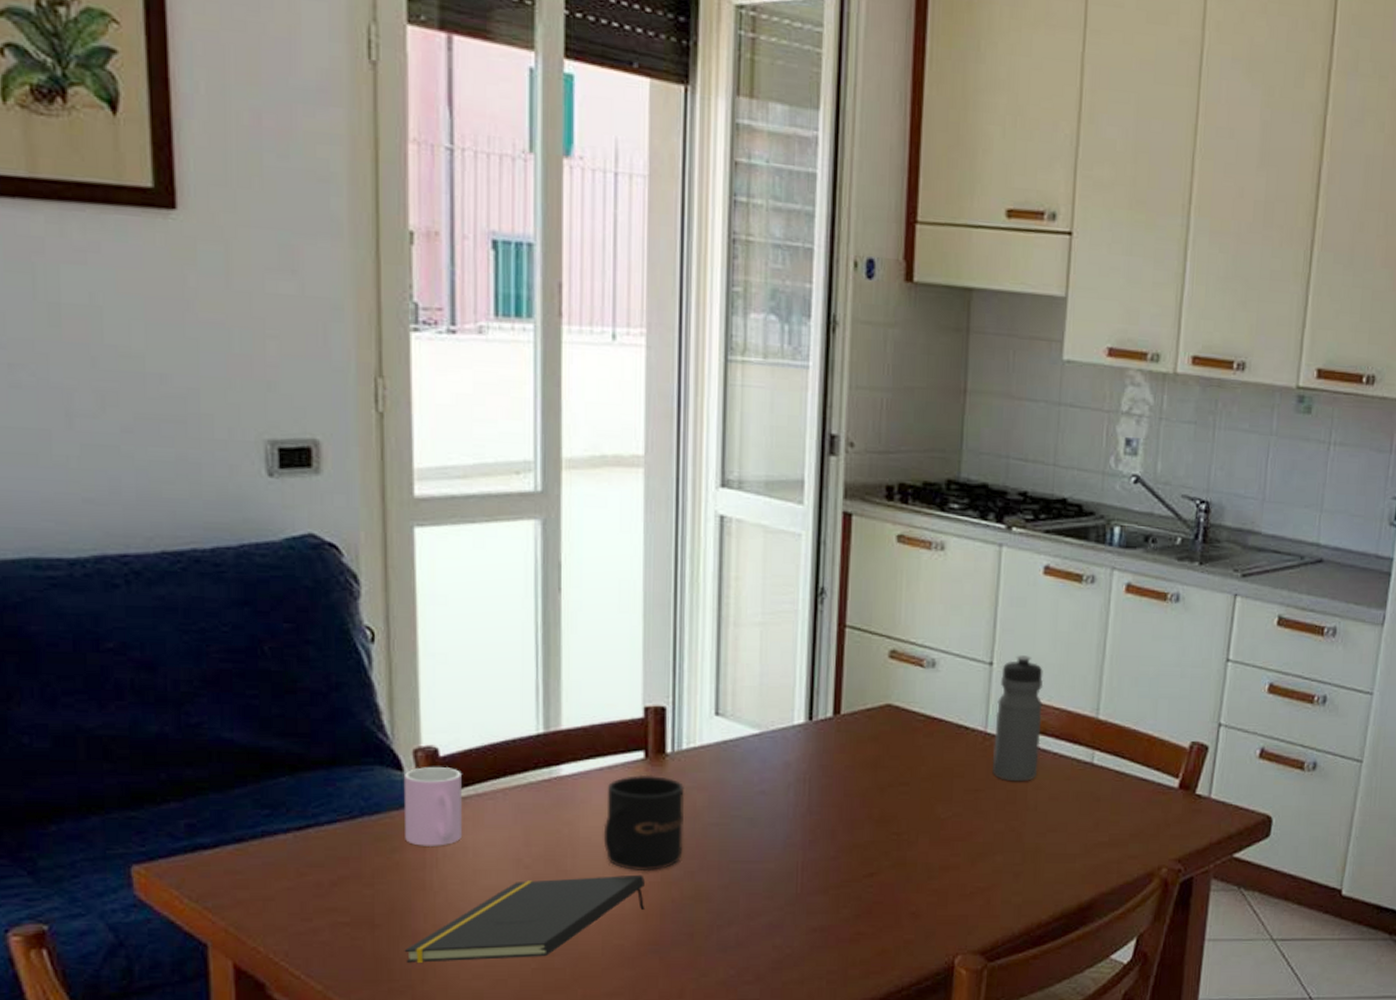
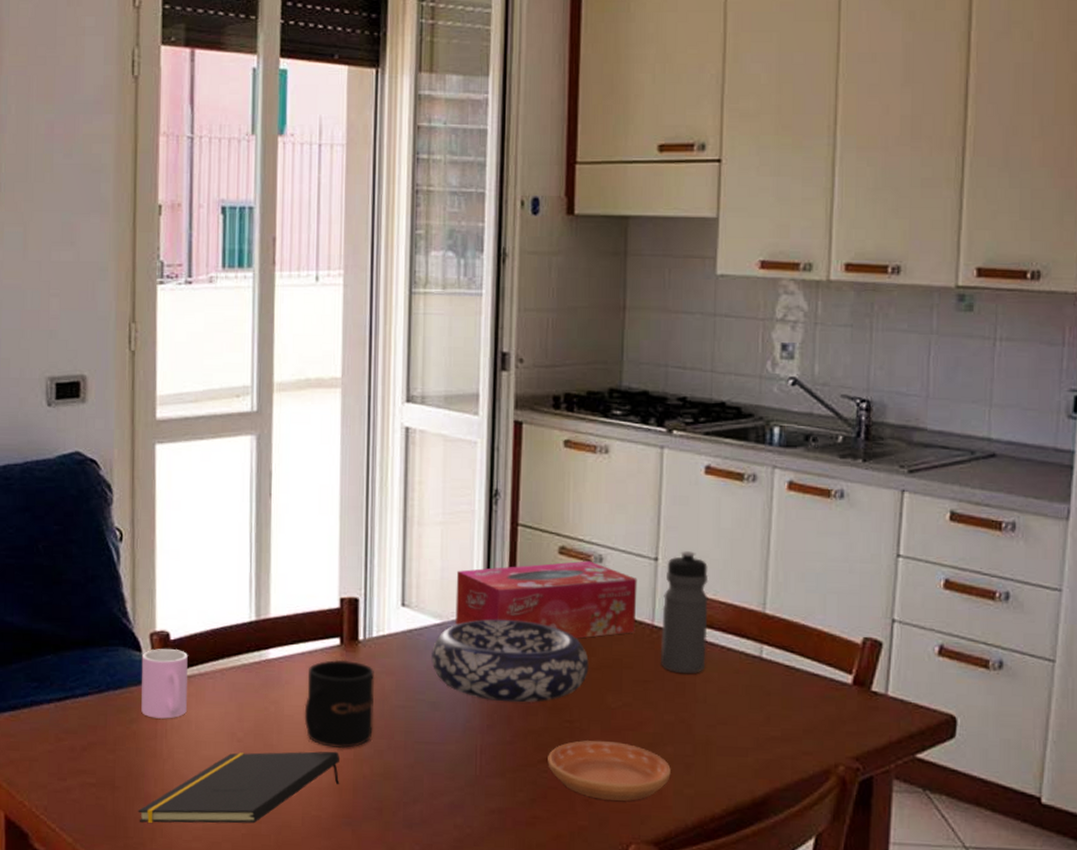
decorative bowl: none [749,728,919,816] -> present [431,619,589,703]
tissue box: none [775,665,971,748] -> present [455,561,638,639]
saucer: none [873,853,999,912] -> present [548,740,671,801]

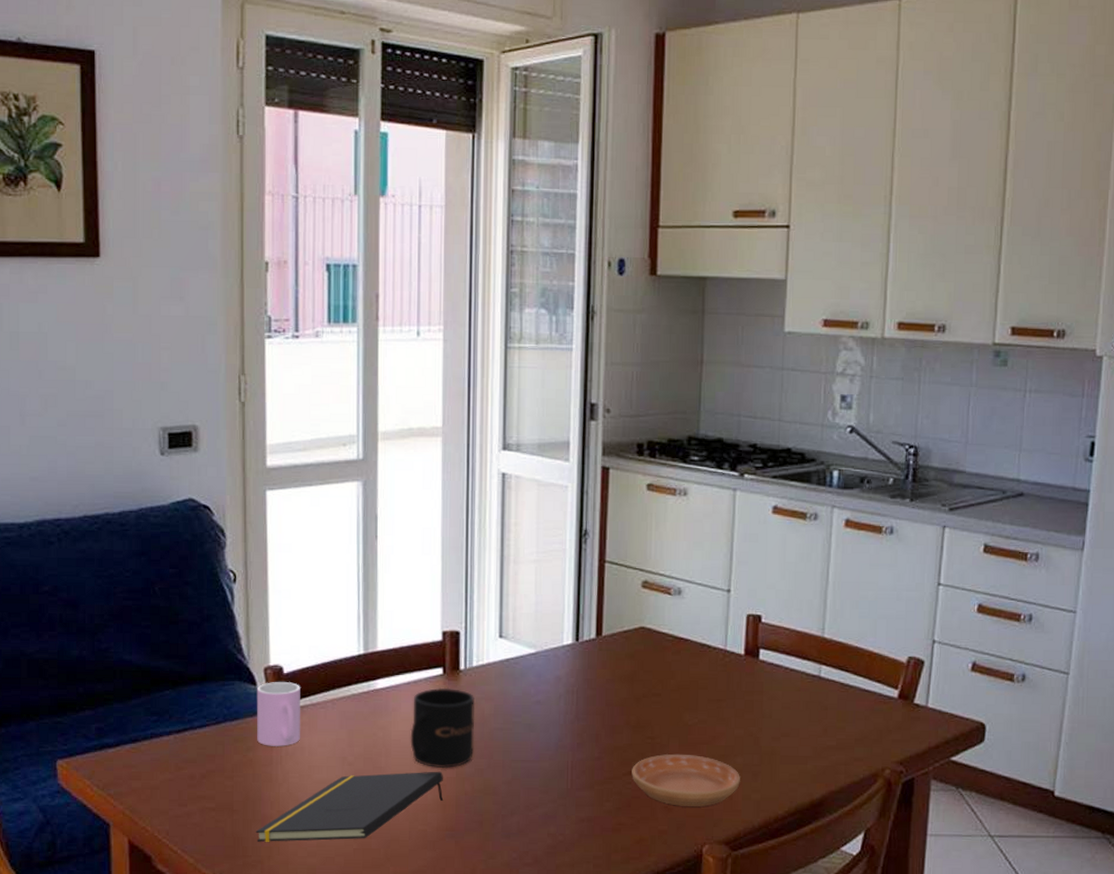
decorative bowl: present [431,619,589,703] -> none [527,647,668,723]
tissue box: present [455,561,638,639] -> none [548,593,712,664]
water bottle: present [660,551,709,674] -> none [731,583,775,693]

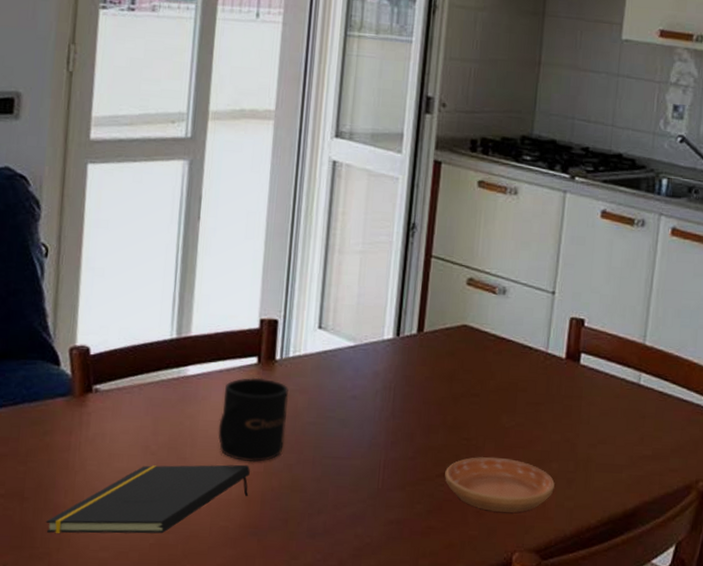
cup: present [256,682,301,746] -> none [56,363,107,432]

